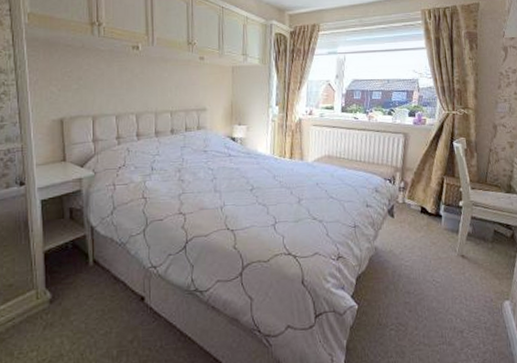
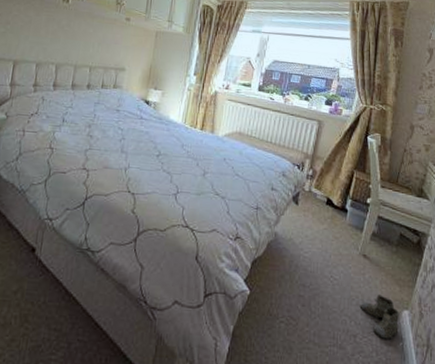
boots: none [463,290,504,333] -> present [359,294,400,344]

